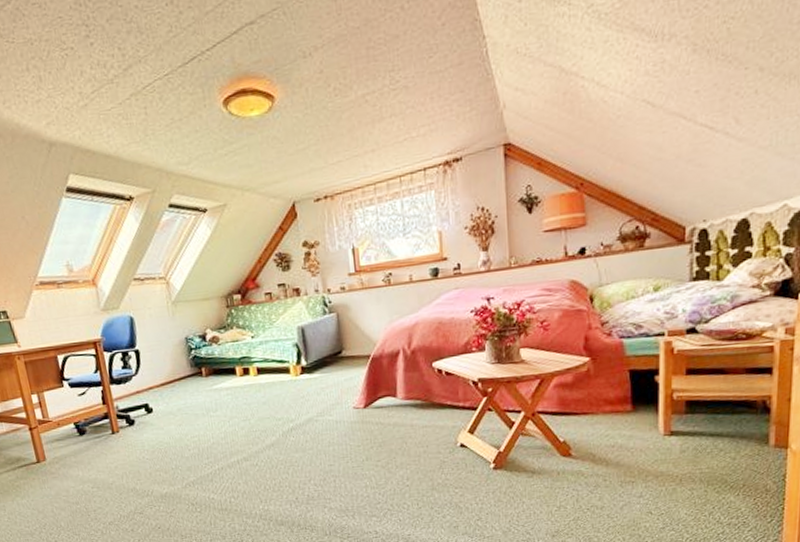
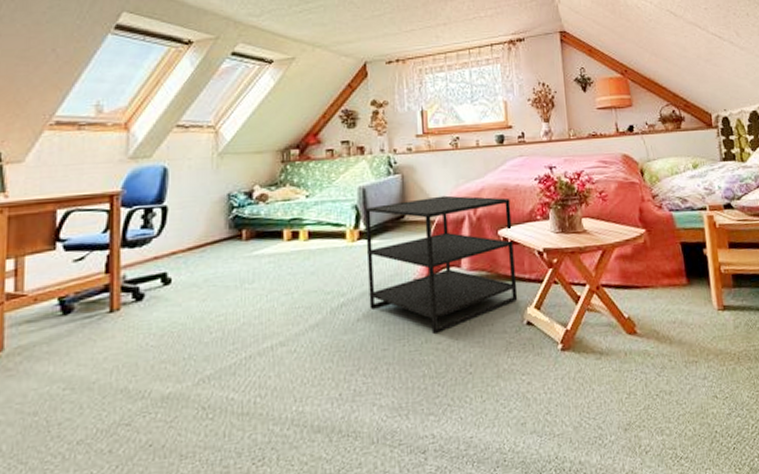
side table: none [305,331,452,453] -> present [365,195,518,334]

